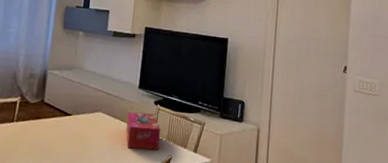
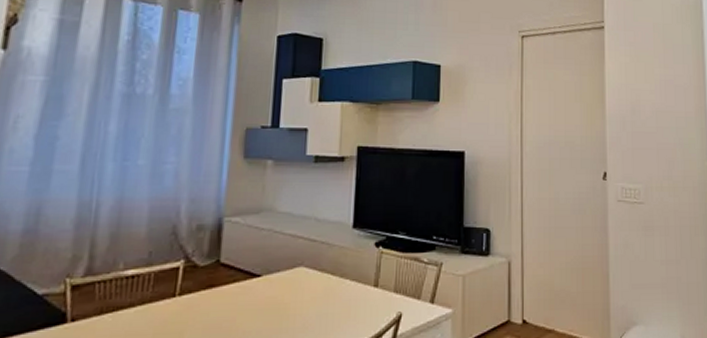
tissue box: present [125,111,161,150] -> none [338,260,385,310]

